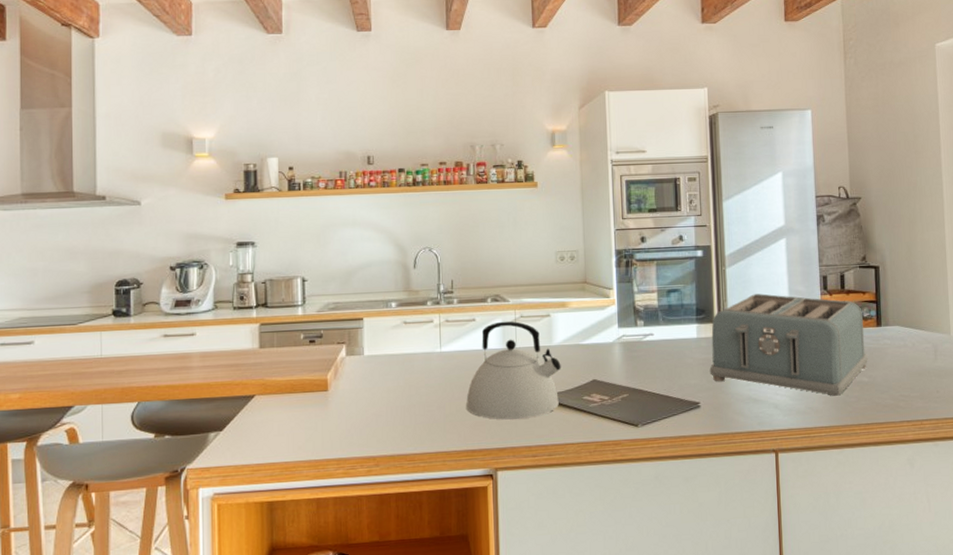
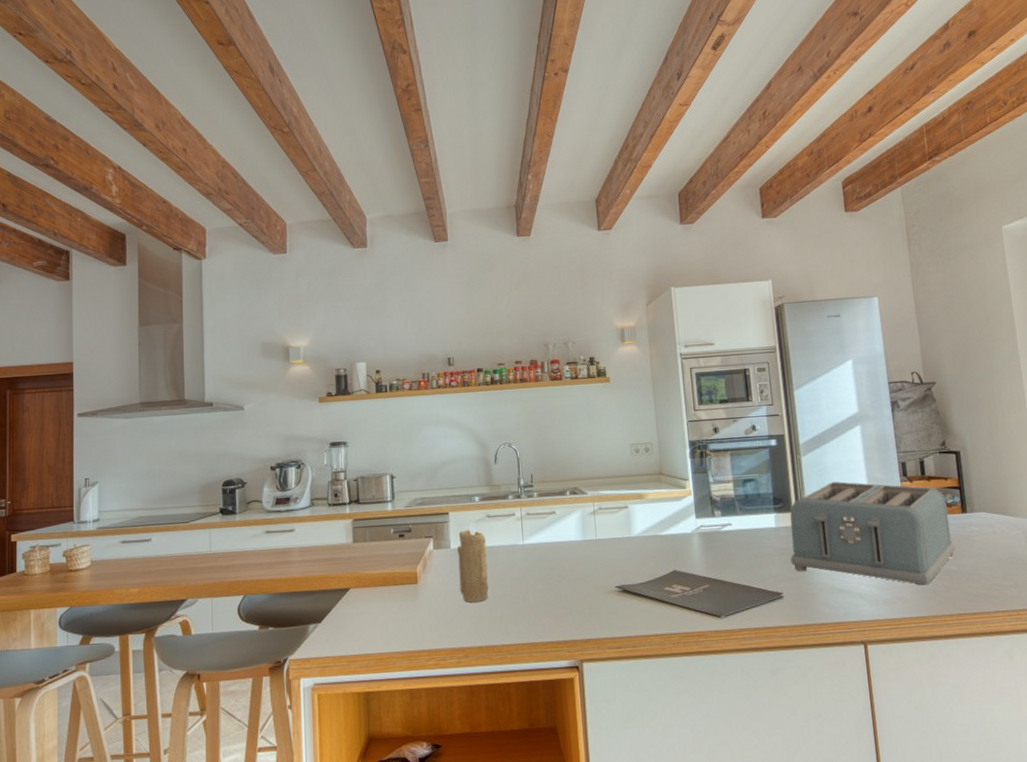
candle: none [370,329,403,411] -> present [456,522,489,603]
kettle: present [466,321,561,420] -> none [550,513,641,611]

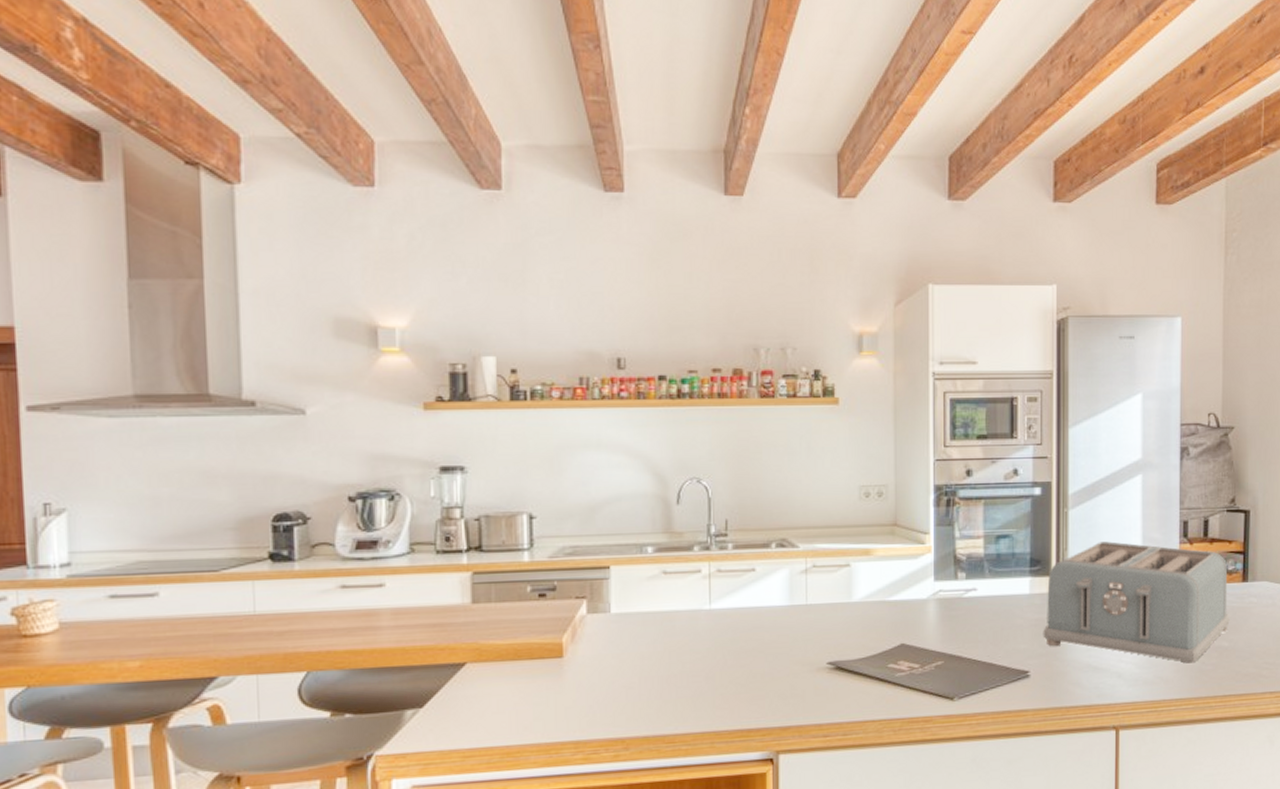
candle: present [456,522,489,603] -> none [619,580,661,682]

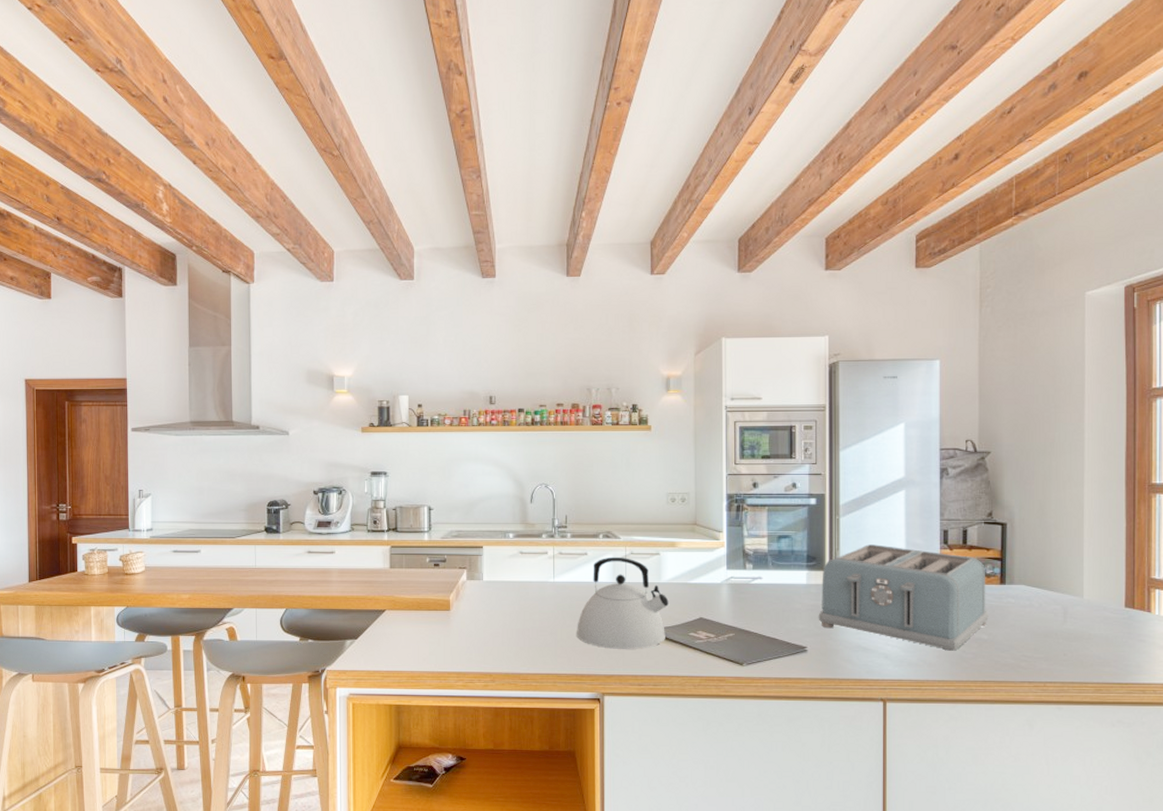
kettle: none [742,571,862,693] -> present [577,556,669,649]

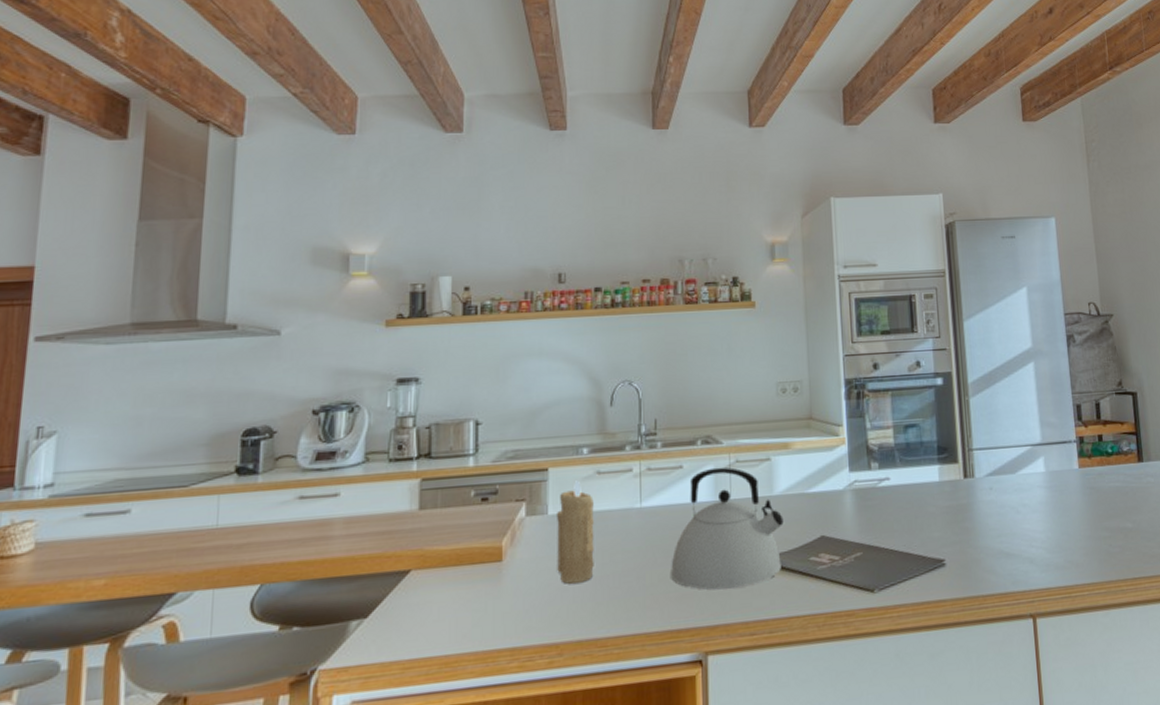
candle: none [489,557,518,632] -> present [556,480,594,584]
toaster: present [818,544,989,651] -> none [954,427,1131,546]

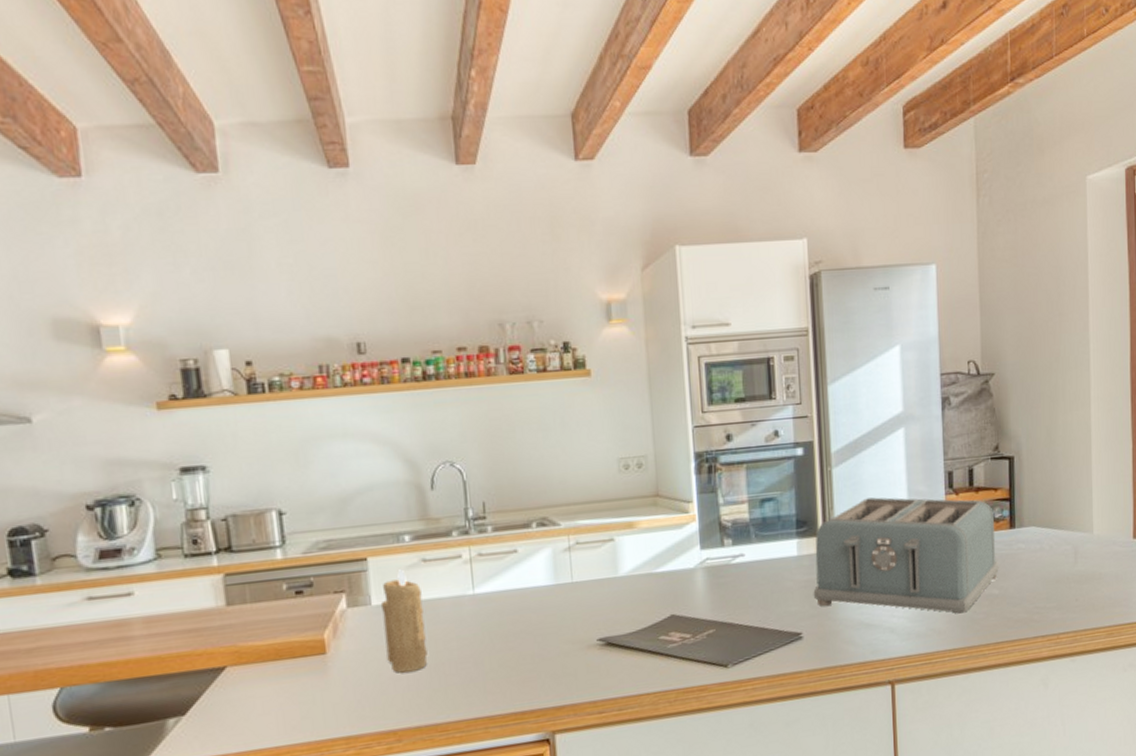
kettle: present [671,467,784,590] -> none [511,549,630,673]
toaster: none [954,427,1131,546] -> present [813,497,999,614]

